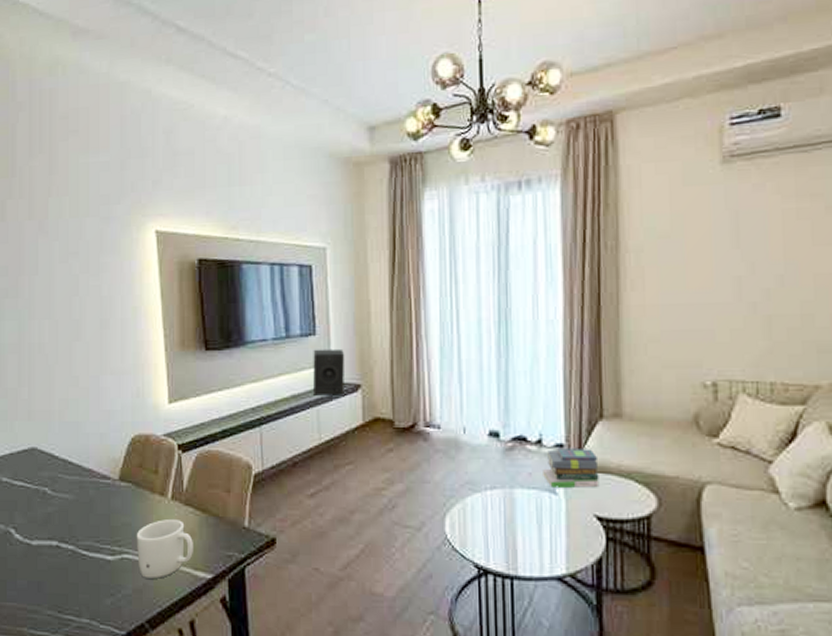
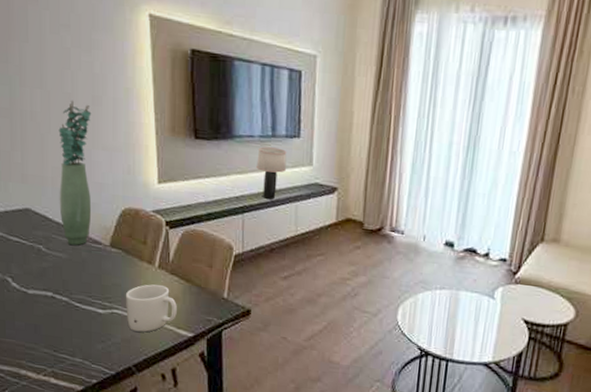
vase: none [66,326,100,484] -> present [58,100,92,246]
table lamp: none [271,349,303,406] -> present [256,146,287,200]
studio monitor: present [313,348,345,396] -> none [294,150,326,195]
books: present [543,449,600,488] -> none [485,262,533,297]

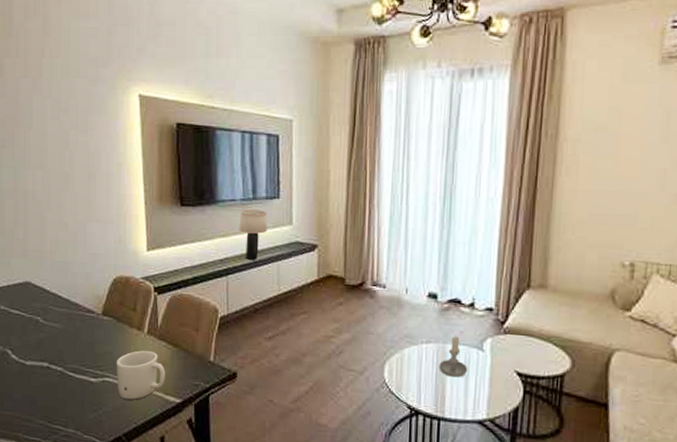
vase: present [58,100,92,246] -> none [56,177,87,316]
candle: none [450,284,478,323] -> present [439,336,467,378]

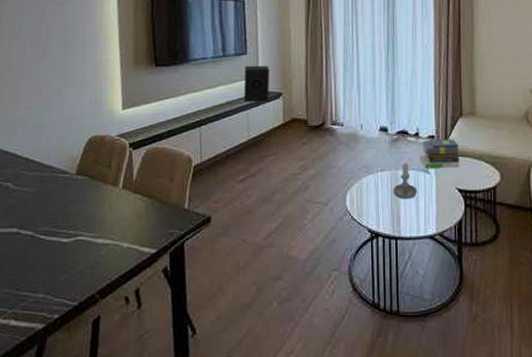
mug: present [116,350,166,400] -> none [90,204,141,256]
table lamp: present [239,209,267,260] -> none [210,66,236,111]
studio monitor: none [275,211,305,253] -> present [244,65,270,102]
books: none [473,312,522,348] -> present [419,139,460,168]

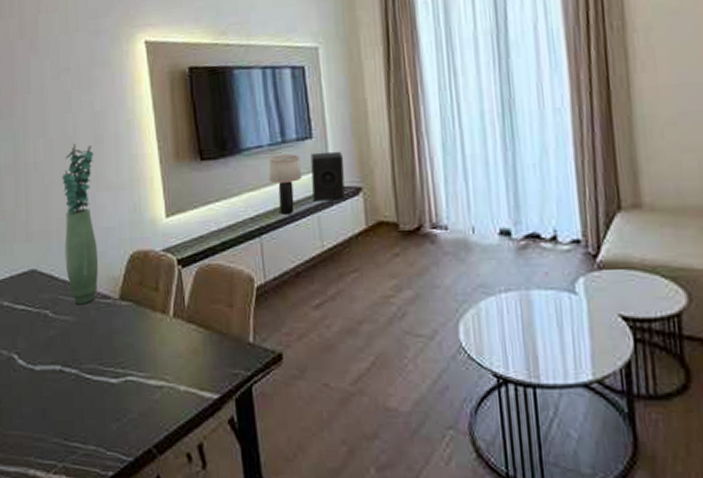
vase: none [29,46,63,179] -> present [62,143,99,305]
table lamp: none [210,66,236,111] -> present [268,154,301,214]
candle: present [393,163,417,199] -> none [524,279,560,331]
books: present [419,139,460,168] -> none [560,243,623,287]

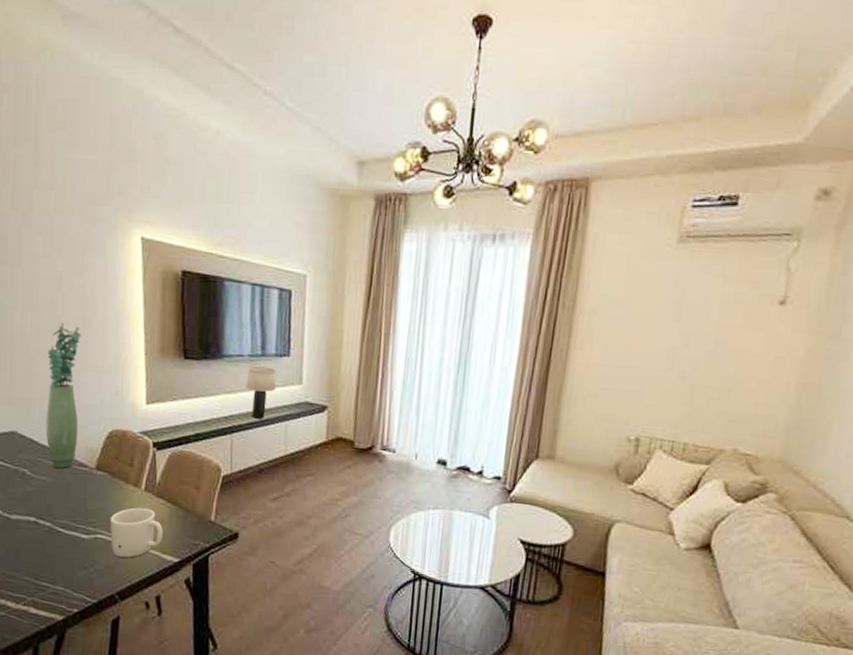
mug: none [139,337,199,401] -> present [110,507,164,558]
studio monitor: present [310,151,345,202] -> none [283,369,316,414]

